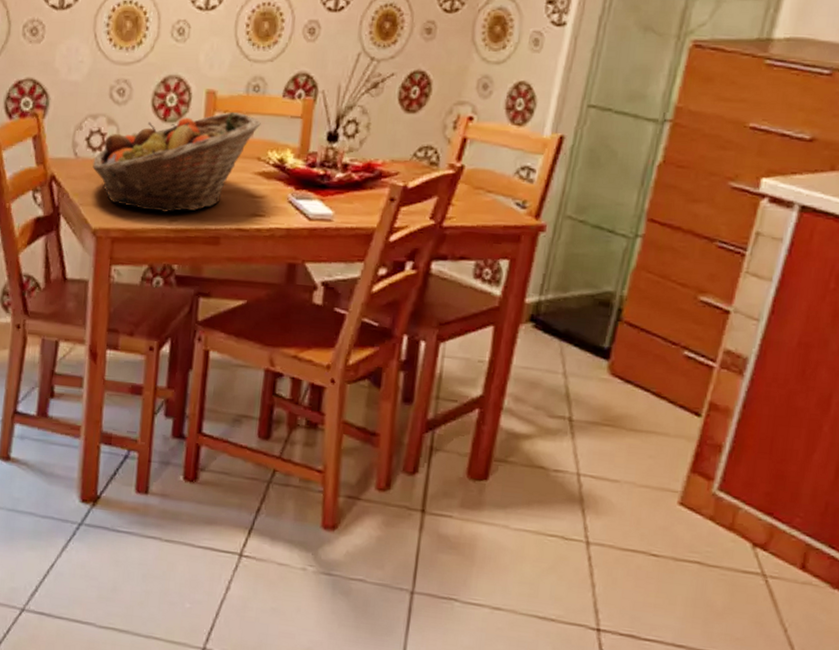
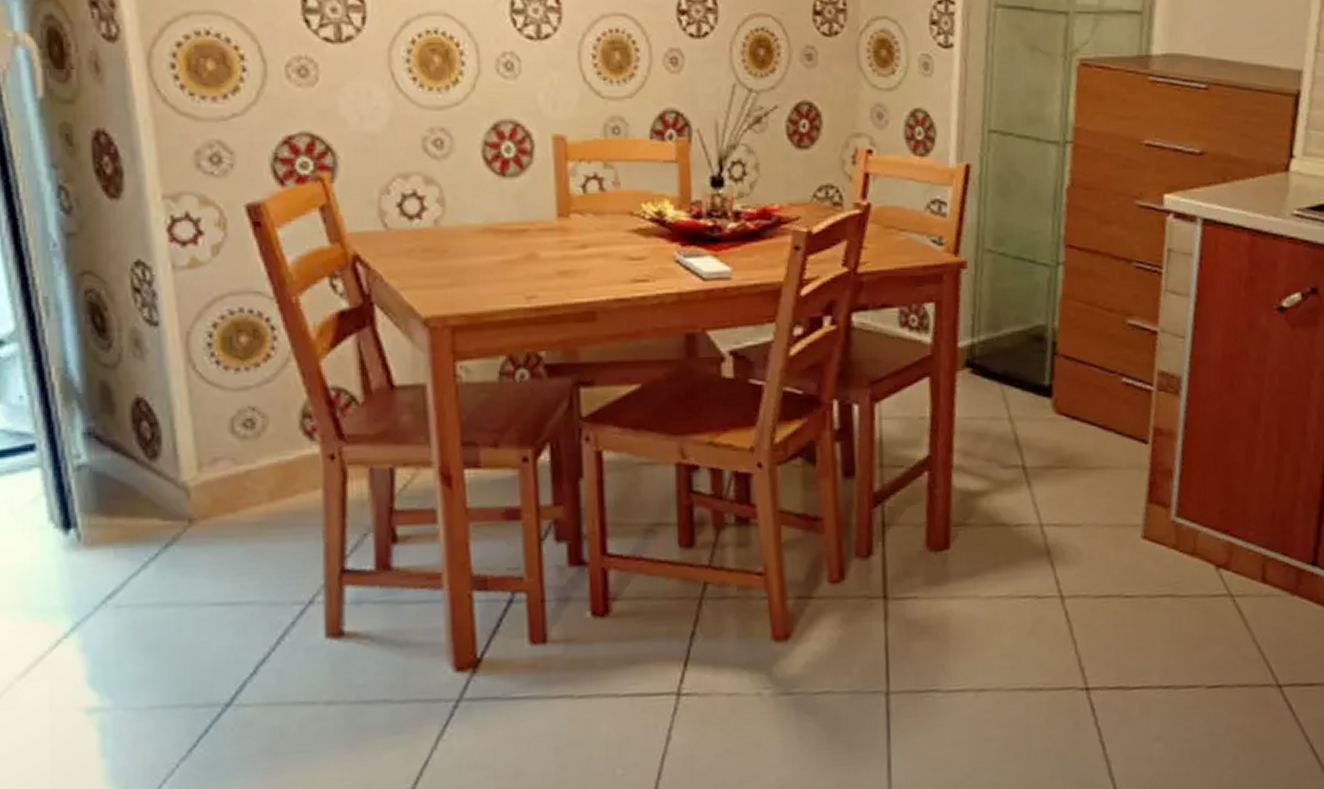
fruit basket: present [92,112,261,213] -> none [411,161,628,288]

